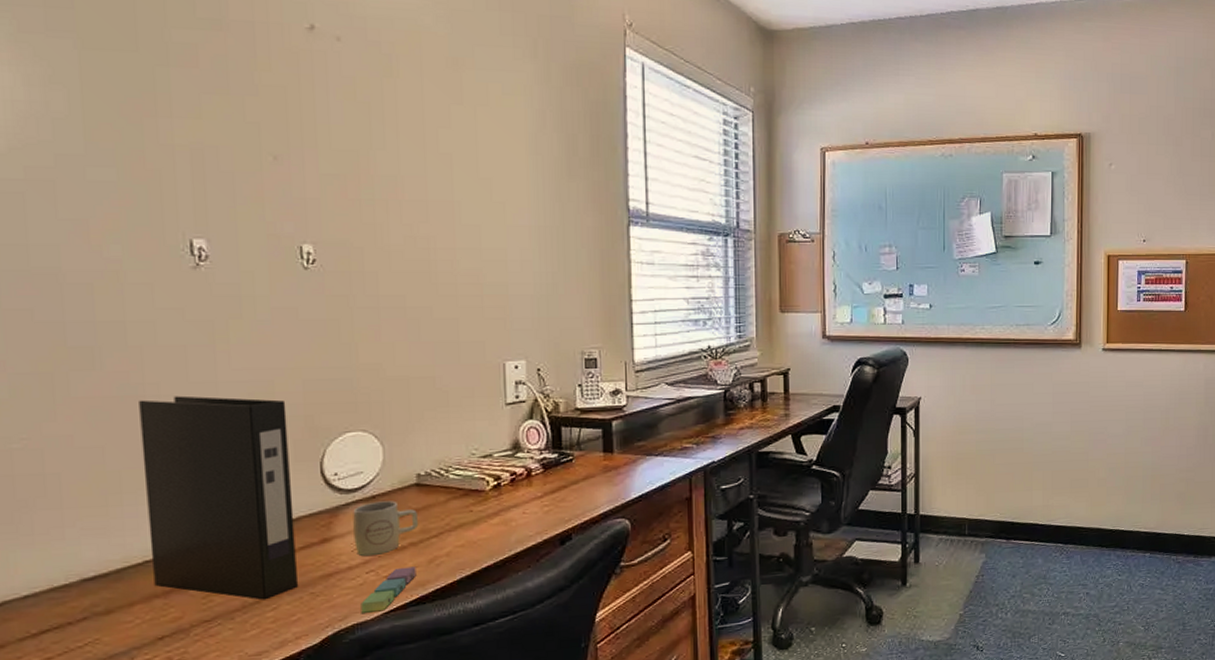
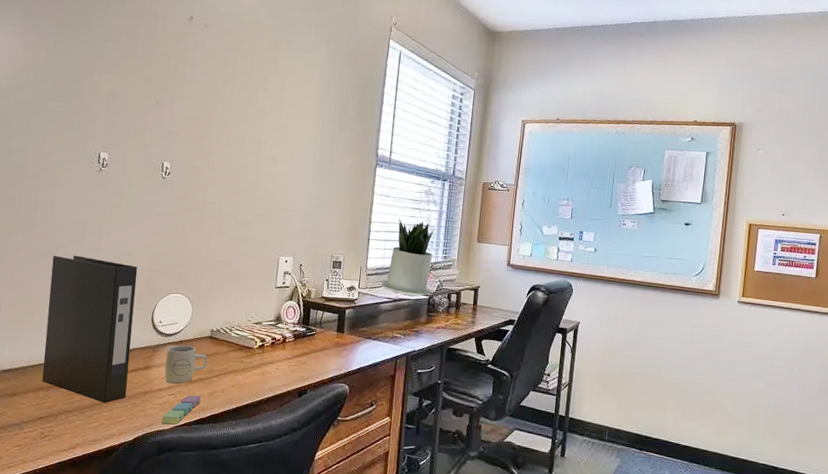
planter: none [657,291,726,392] -> present [382,218,435,297]

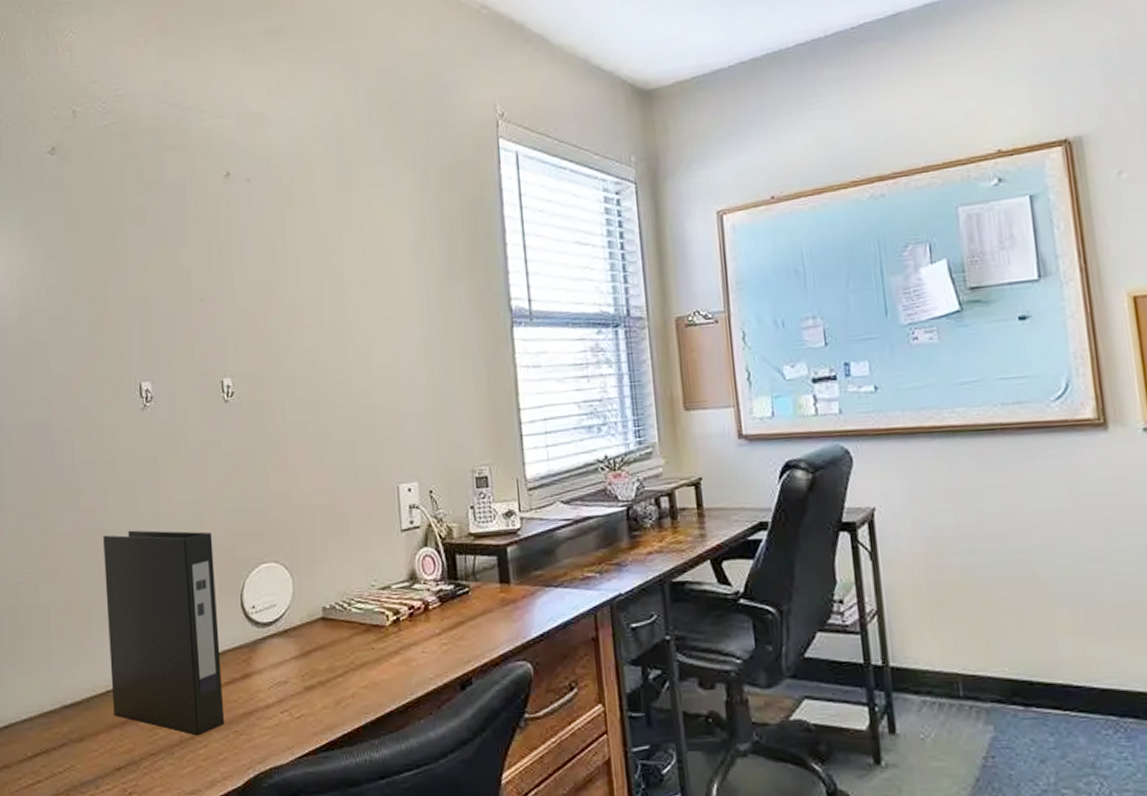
sticky notes: present [161,395,201,425] -> none [277,708,325,758]
mug: present [165,345,208,384] -> none [268,635,326,695]
planter: present [382,218,435,297] -> none [552,394,628,512]

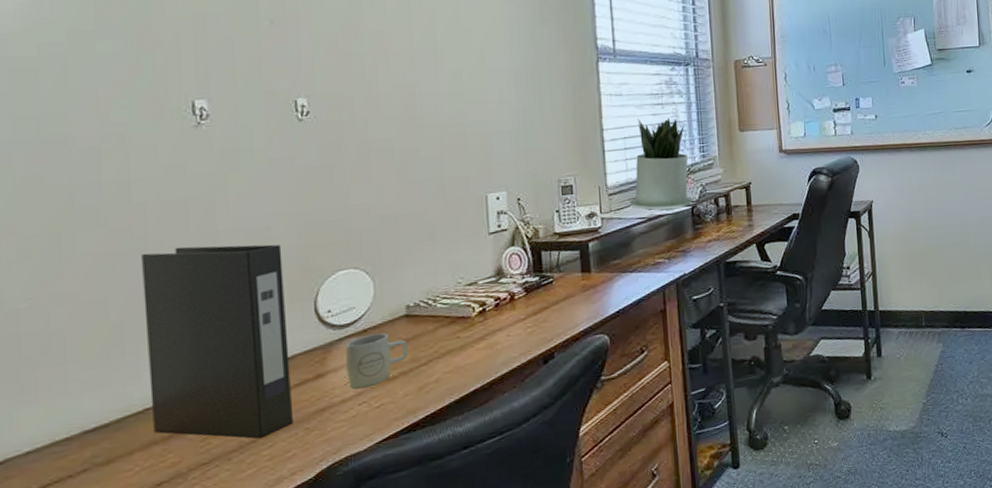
mug: none [268,635,326,695] -> present [345,332,409,389]
planter: none [552,394,628,512] -> present [629,118,693,211]

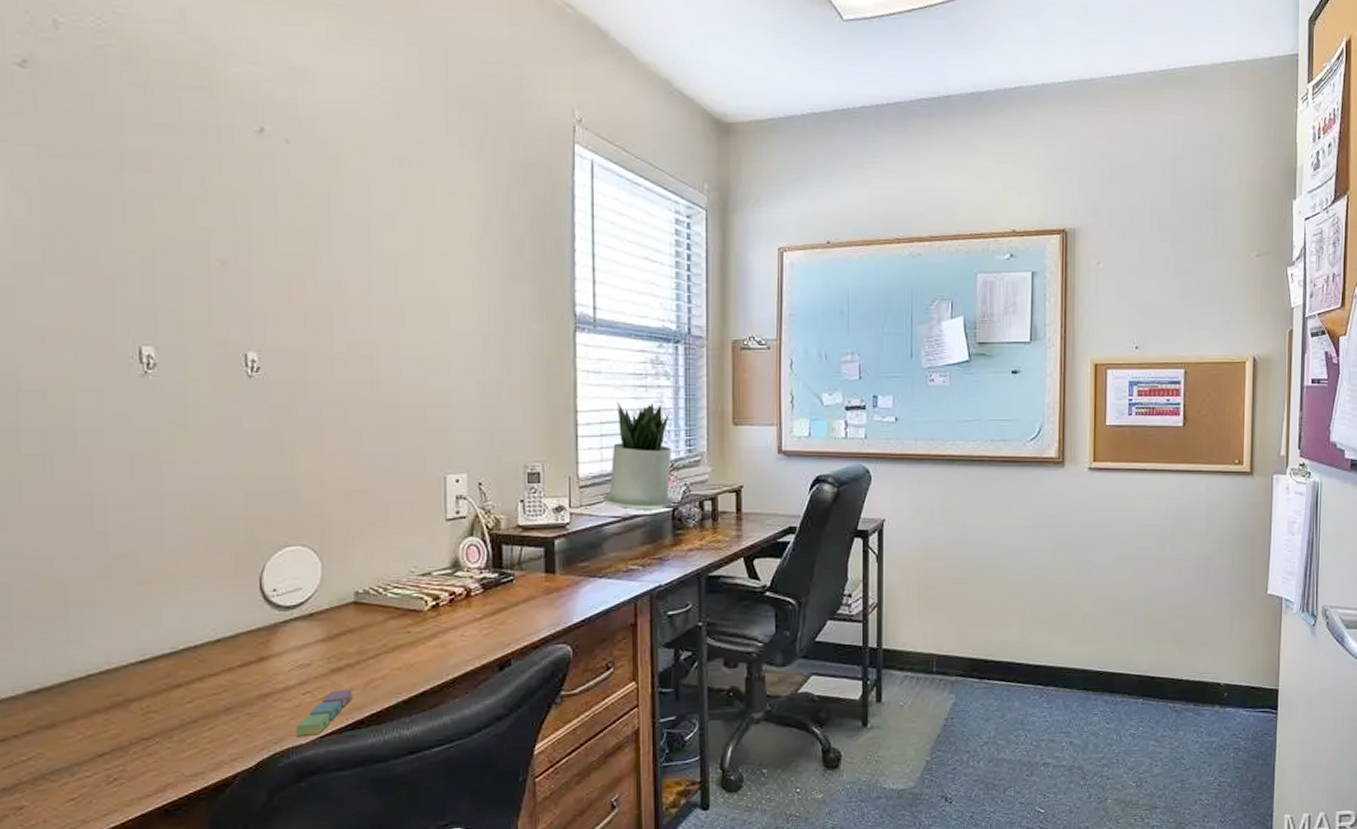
binder: present [142,244,294,439] -> none [86,506,236,719]
mug: present [345,332,409,389] -> none [290,619,356,677]
sticky notes: none [354,395,407,446] -> present [296,689,352,738]

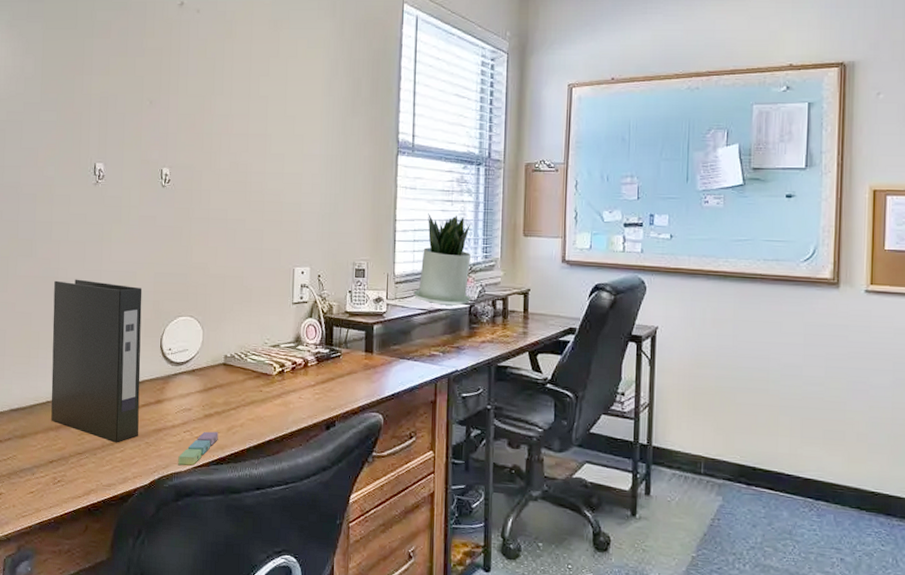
binder: none [86,506,236,719] -> present [51,279,142,443]

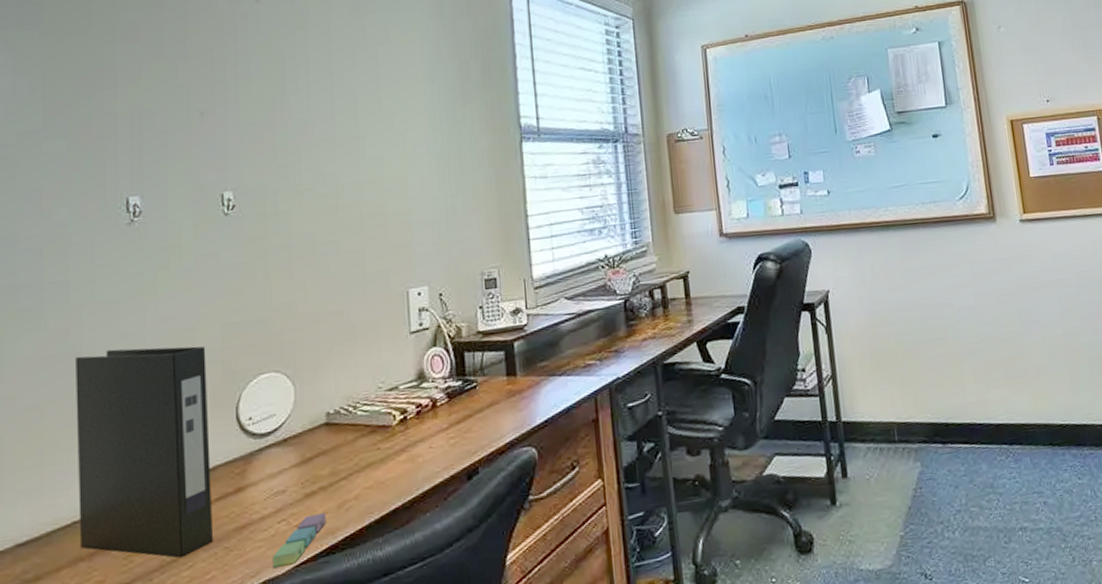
planter: present [413,213,472,306] -> none [557,201,625,306]

